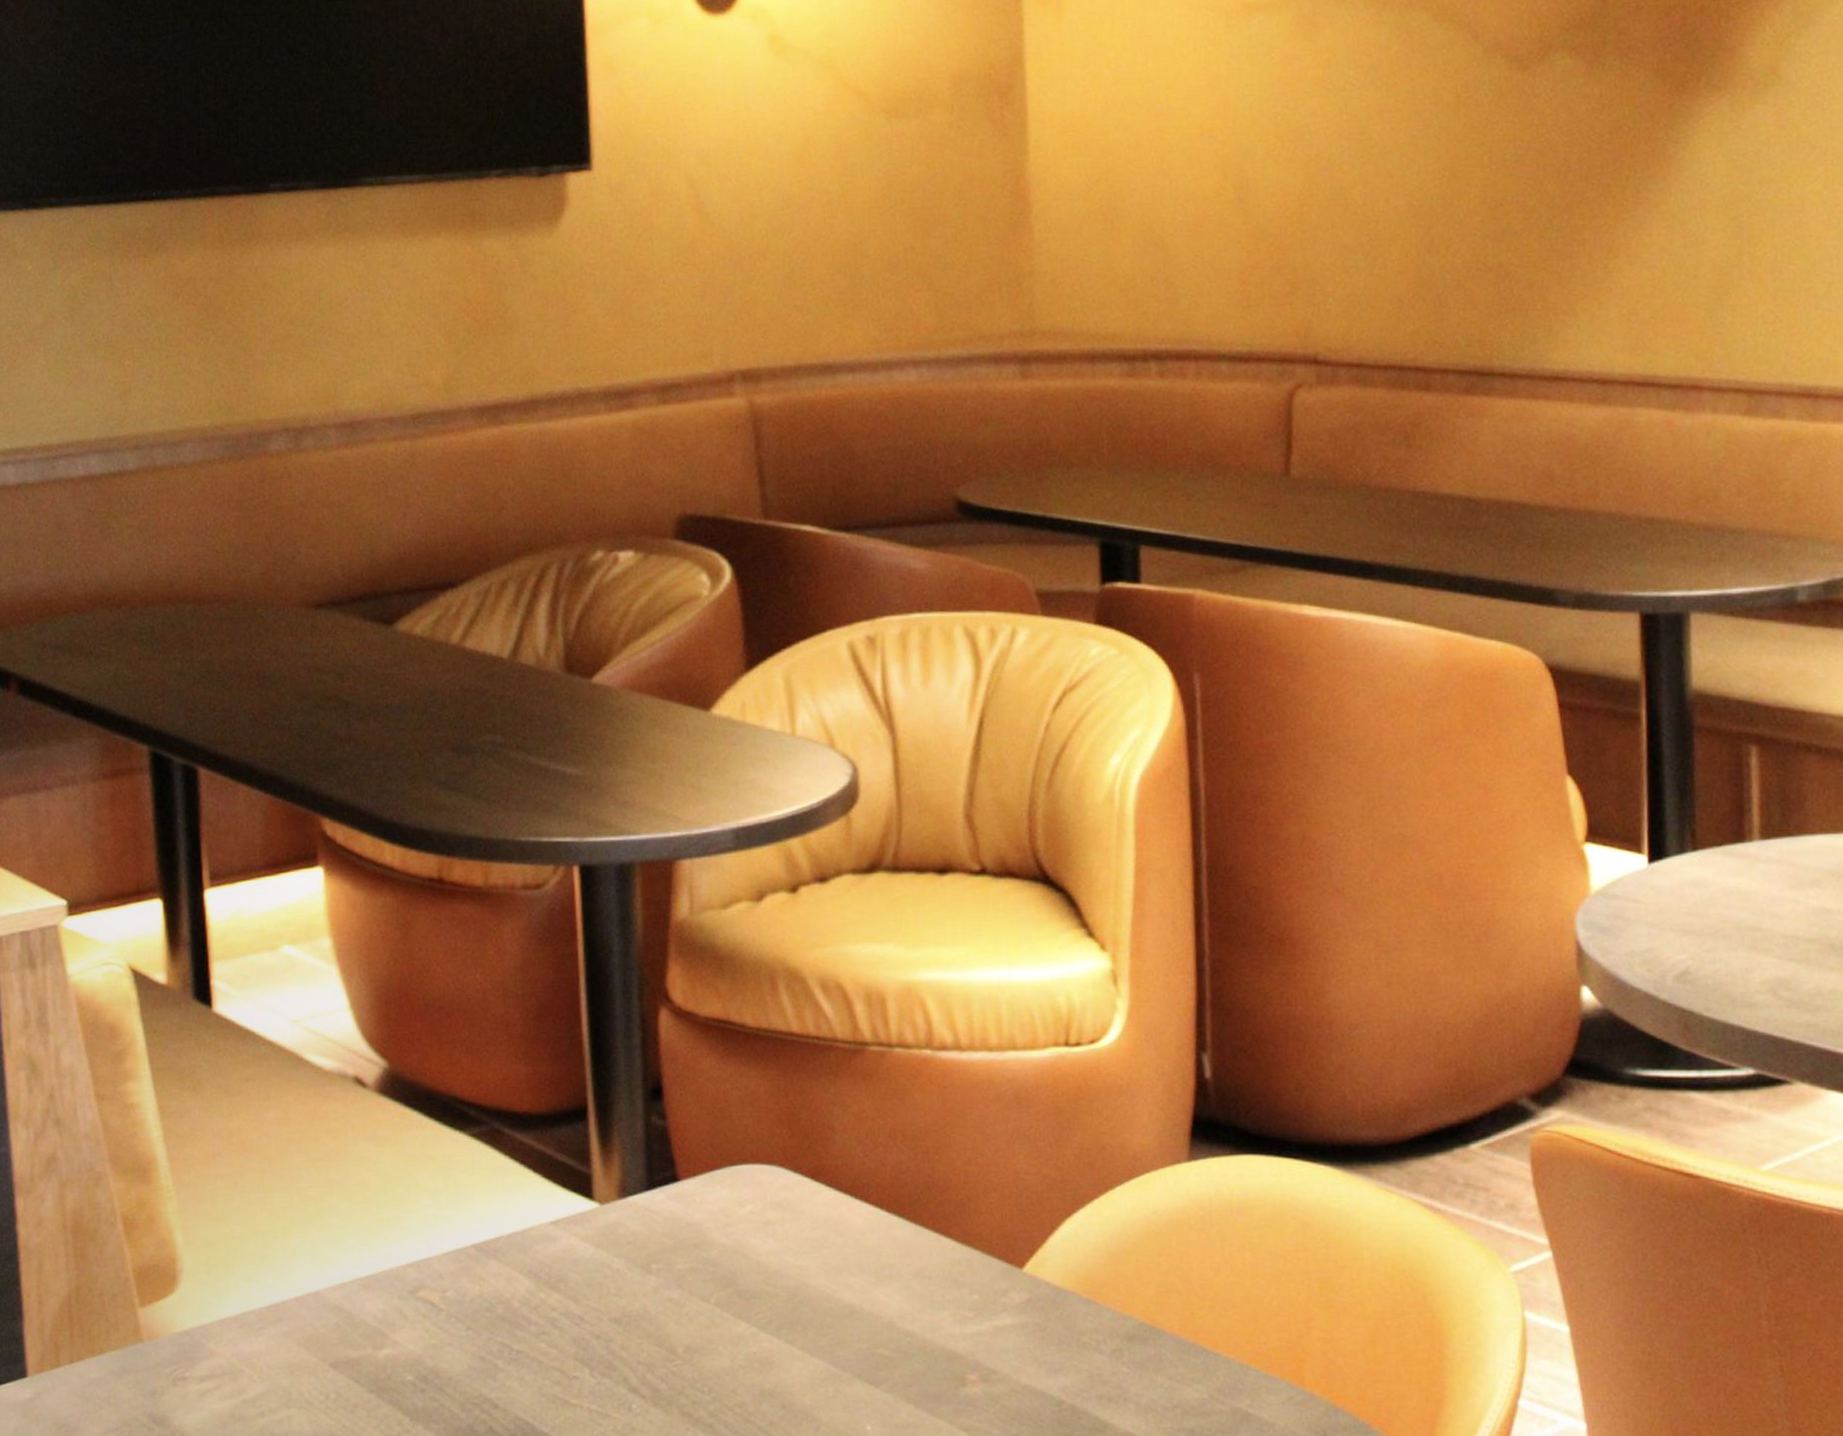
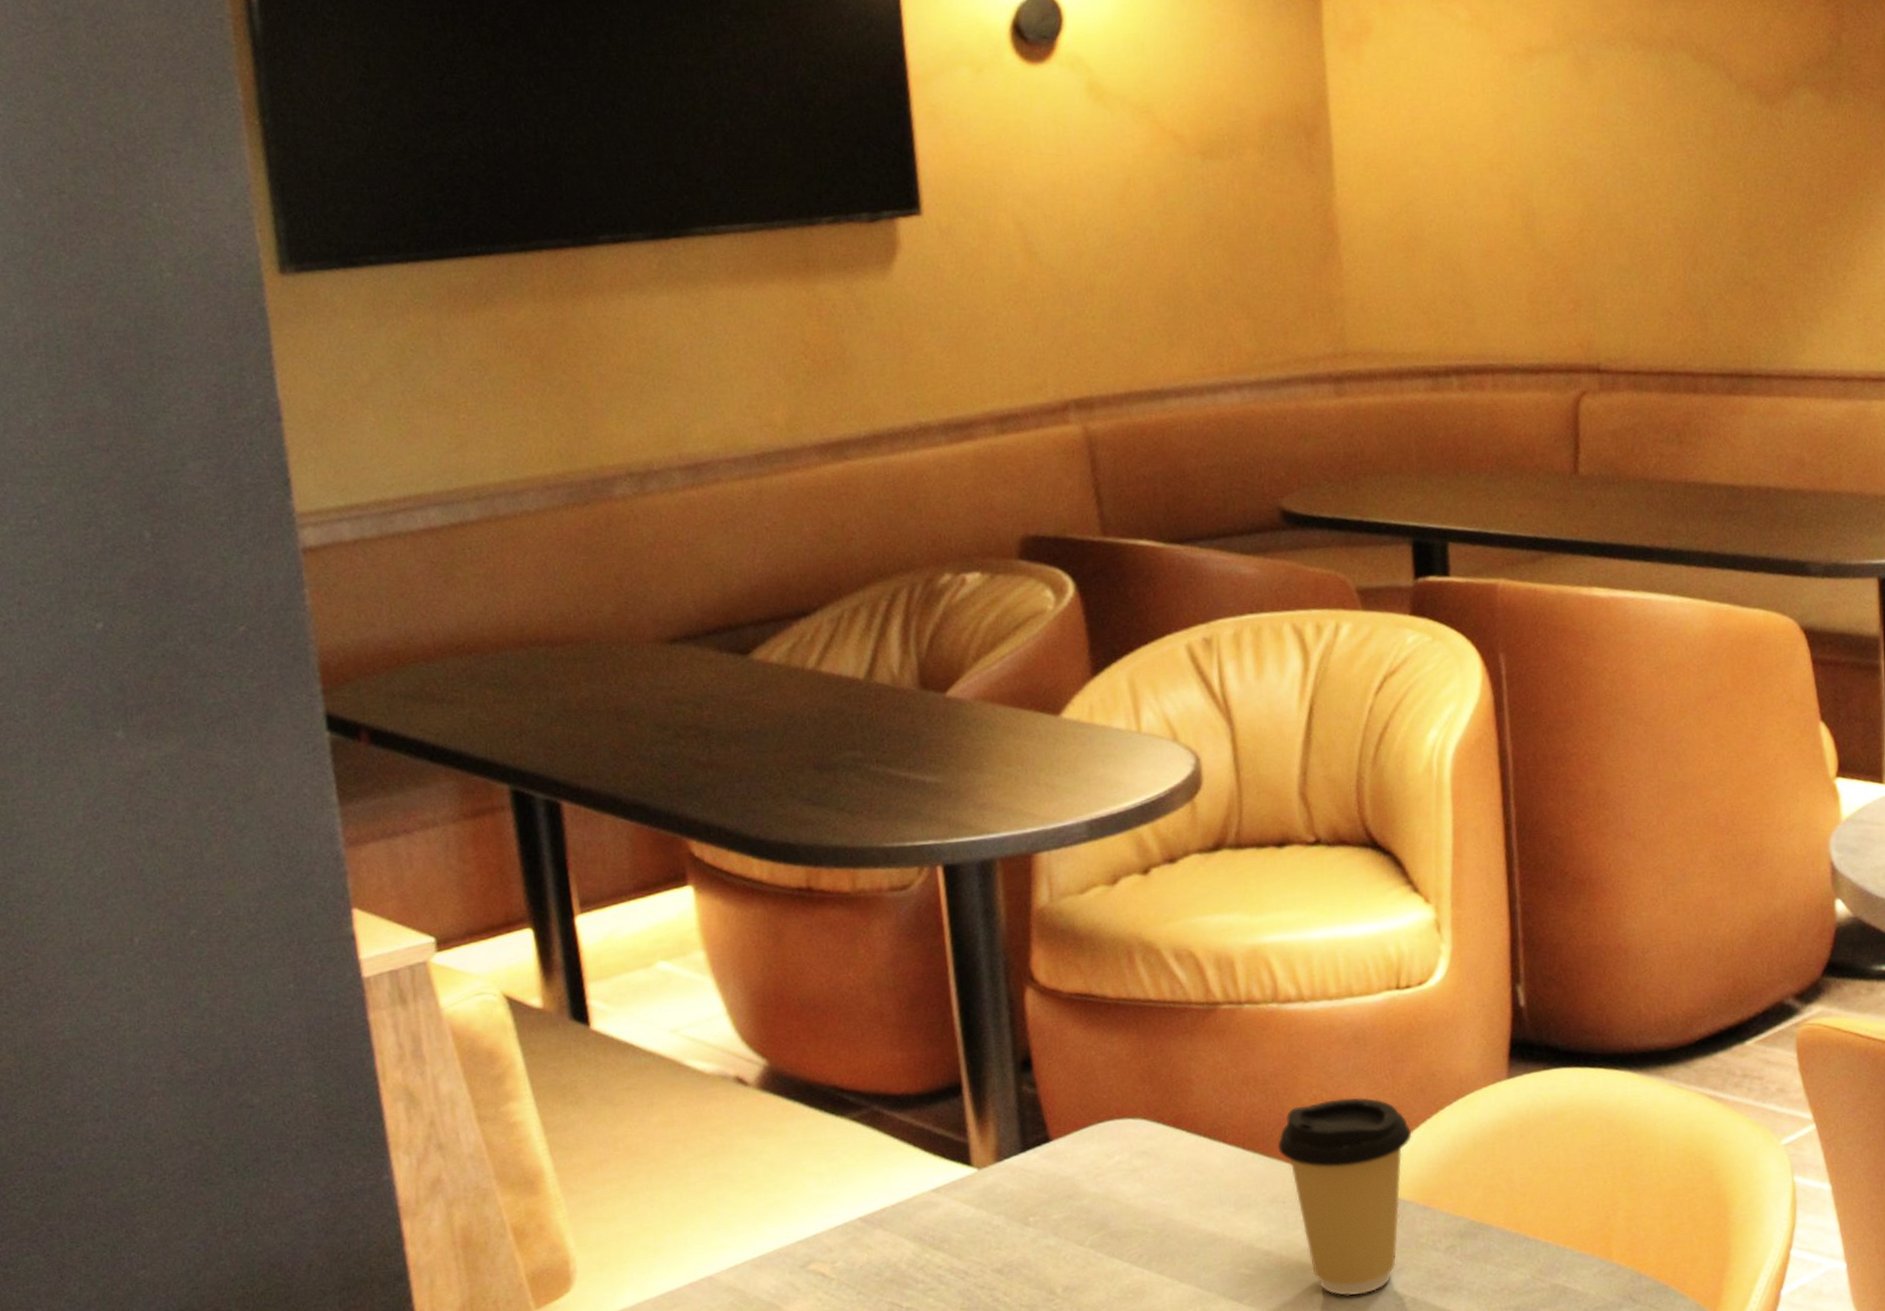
coffee cup: none [925,1165,1077,1395] -> present [1277,1097,1412,1296]

